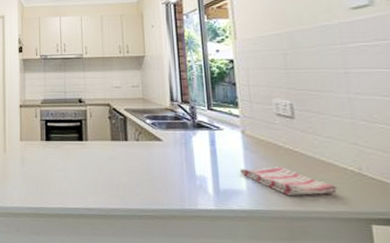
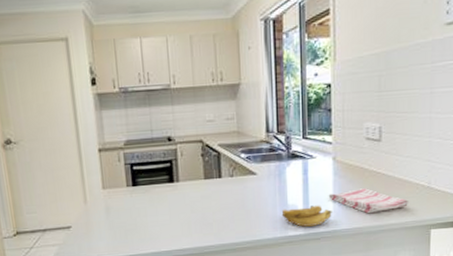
banana: none [189,179,246,202] -> present [281,205,332,227]

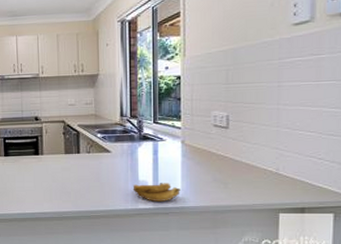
dish towel: present [328,188,410,214] -> none [176,170,257,194]

